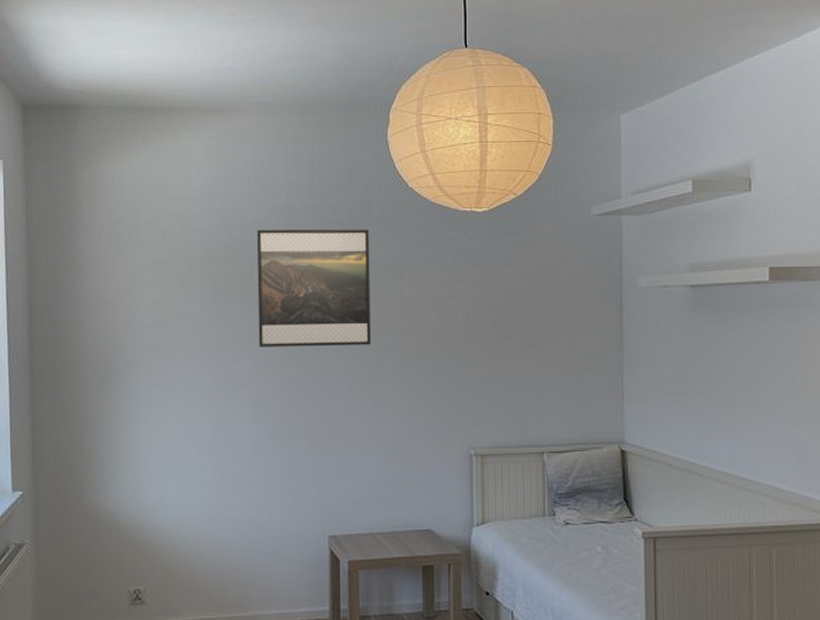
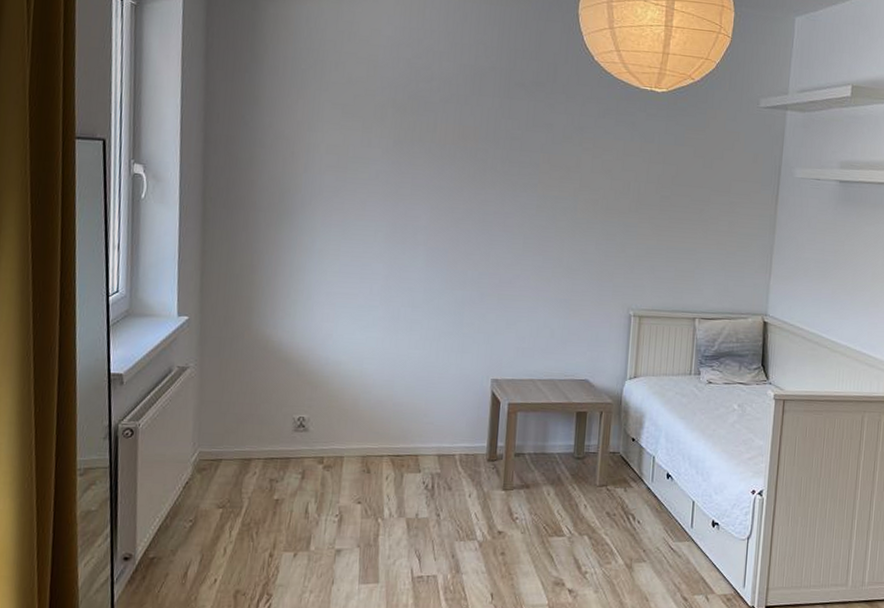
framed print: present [256,229,371,347] -> none [437,84,554,206]

